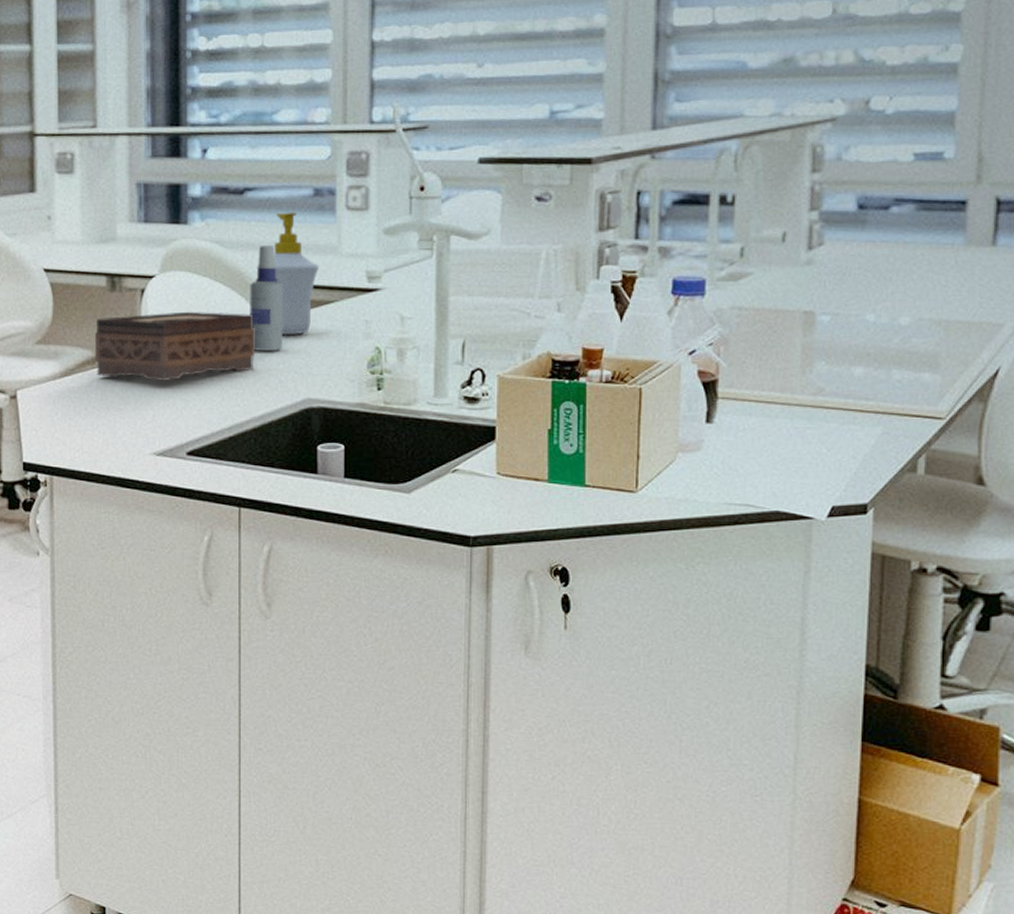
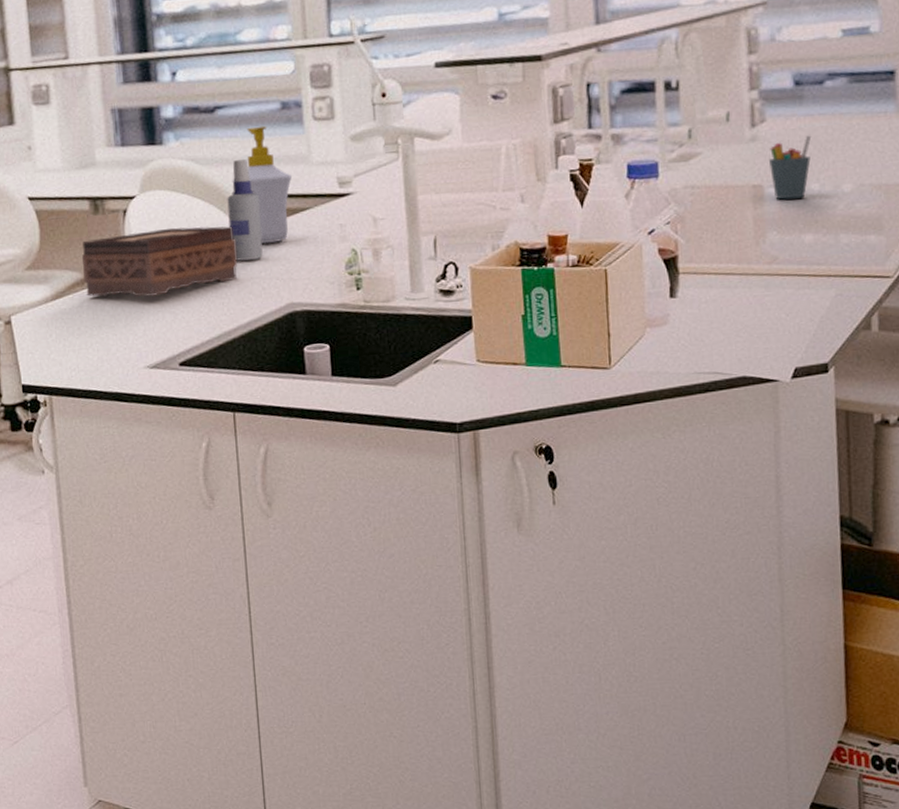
pen holder: none [824,262,872,329] -> present [769,135,812,200]

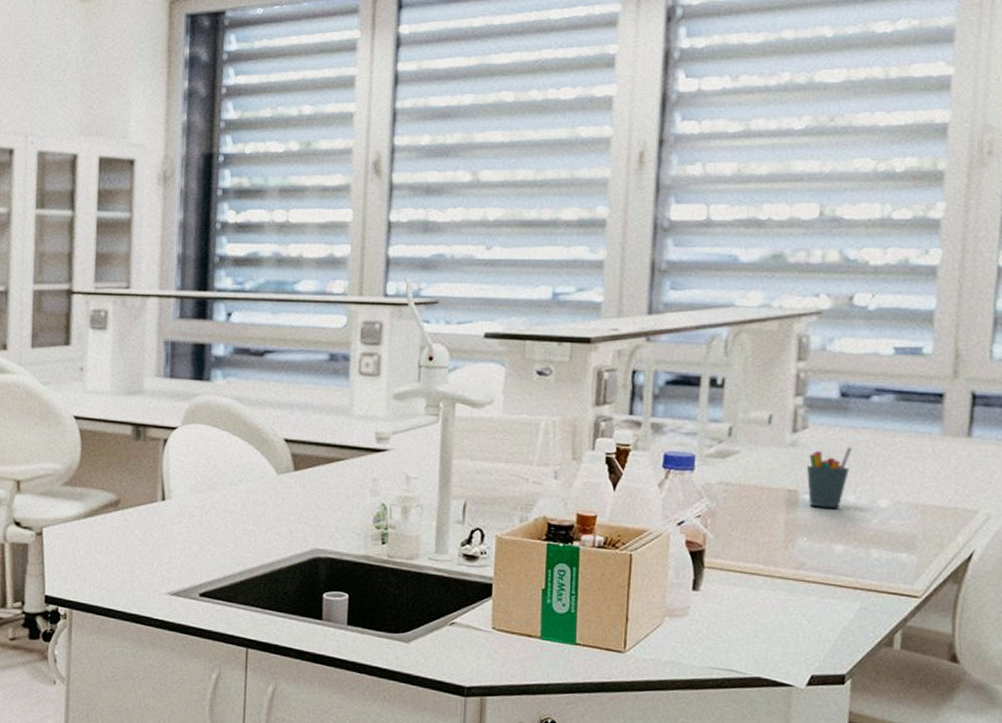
tissue box: present [81,226,237,297] -> none [118,461,269,526]
spray bottle: present [227,159,263,261] -> none [264,404,297,502]
soap bottle: present [232,125,292,244] -> none [273,374,331,488]

